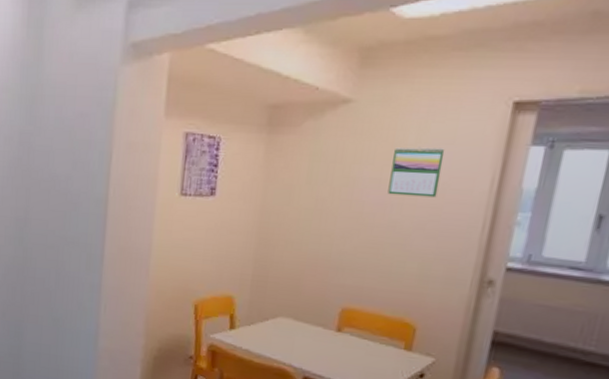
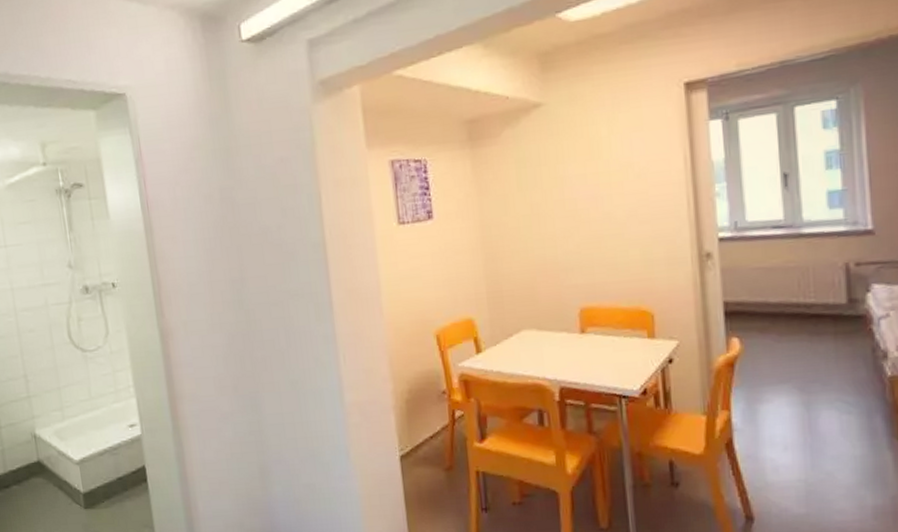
calendar: present [387,147,445,198] -> none [592,135,640,188]

